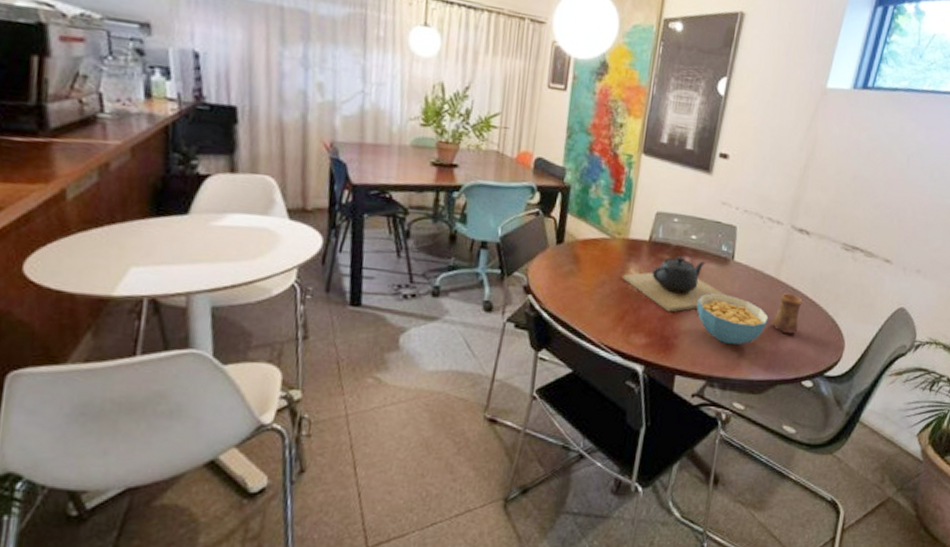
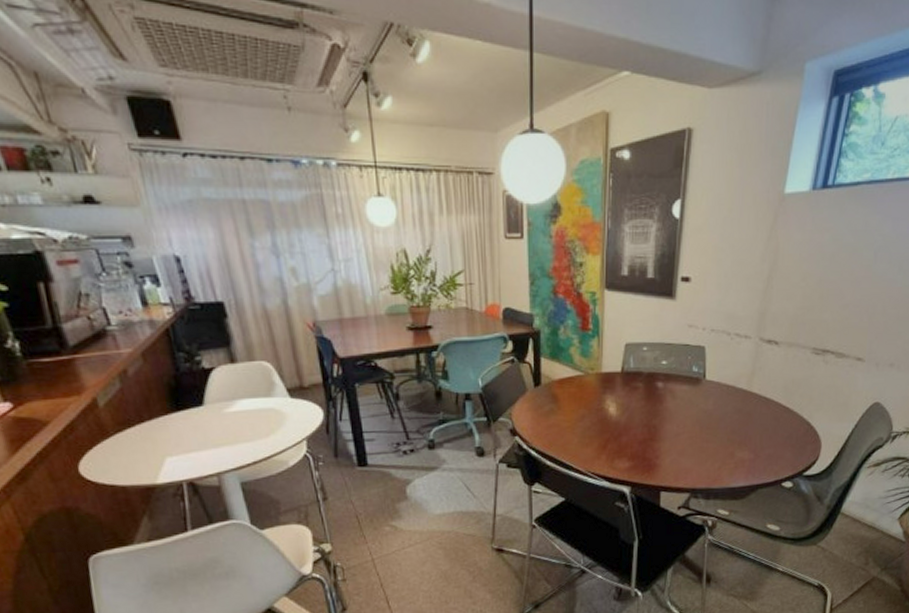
teapot: present [622,256,726,313] -> none [600,382,701,436]
cereal bowl: present [696,293,769,345] -> none [674,412,745,459]
cup: present [772,293,803,334] -> none [748,403,777,441]

